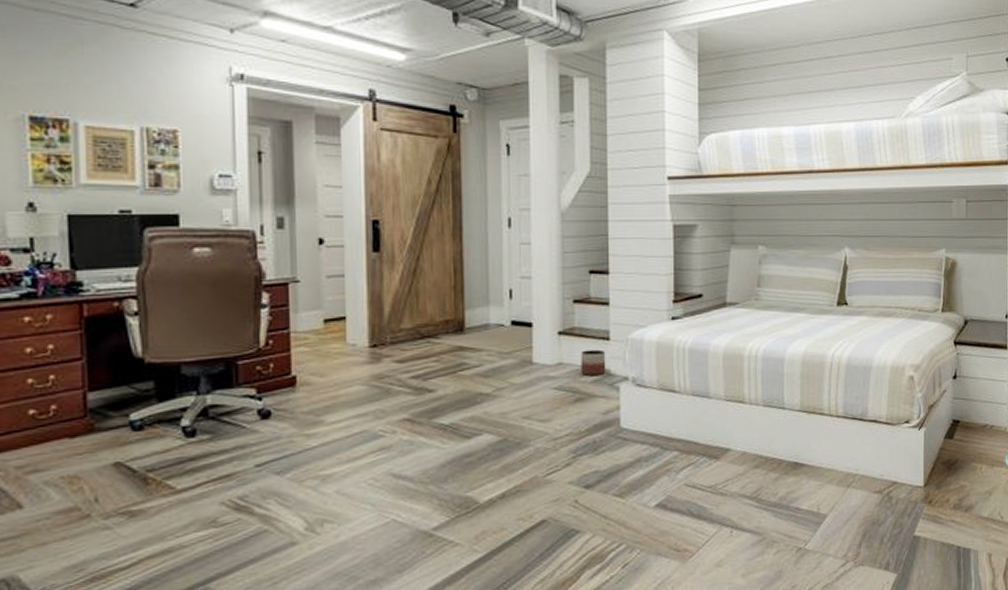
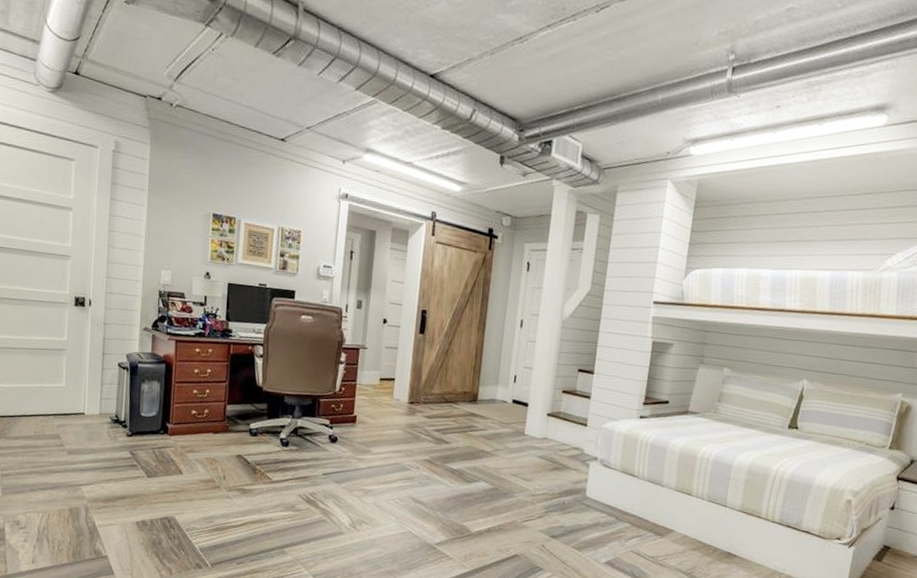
planter: present [581,349,606,376] -> none [561,431,583,453]

